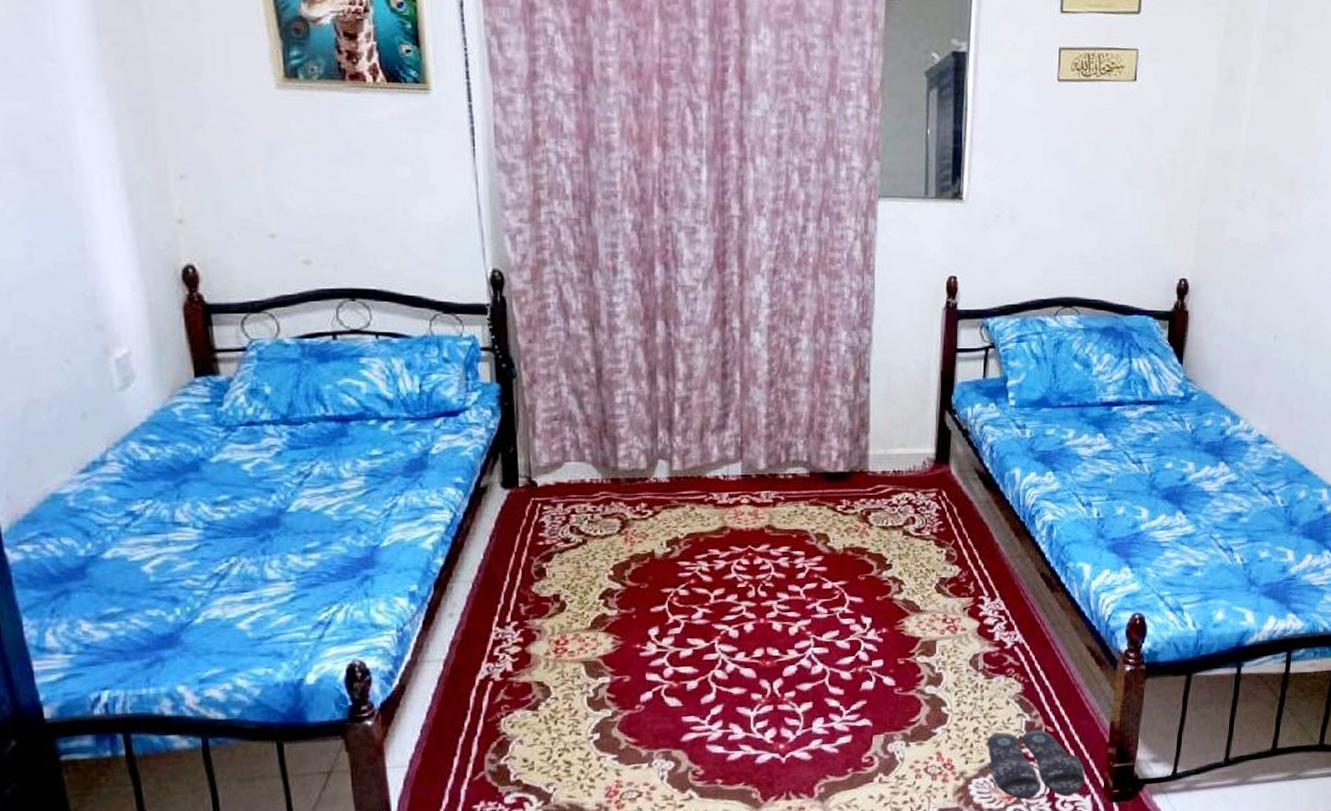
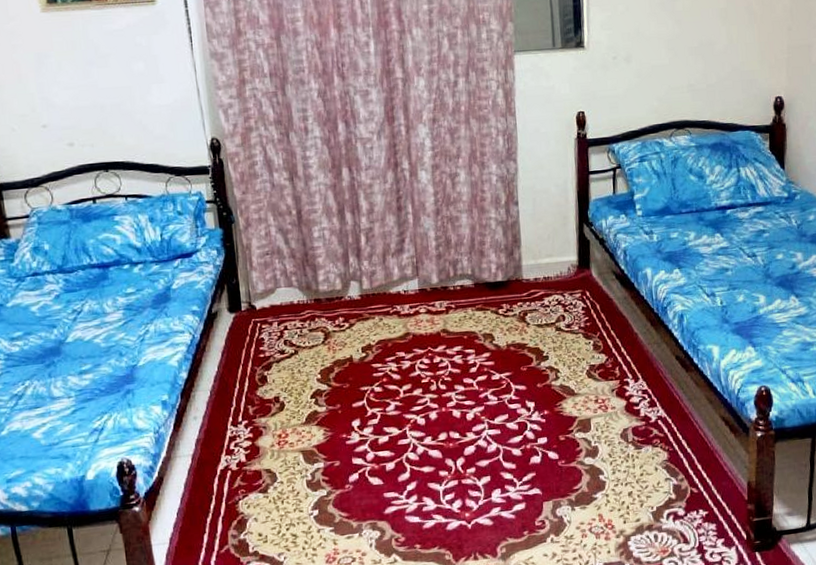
slippers: present [987,730,1084,799] -> none [641,491,729,552]

